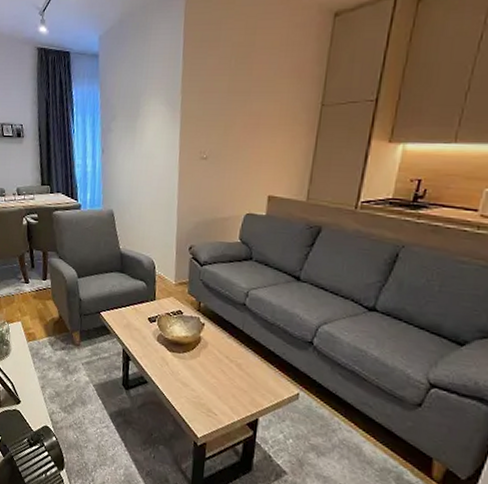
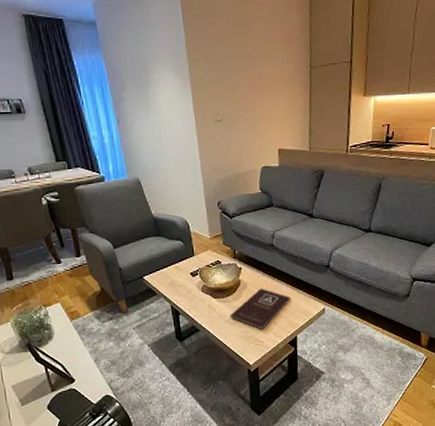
book: none [183,351,258,400] -> present [229,288,291,330]

